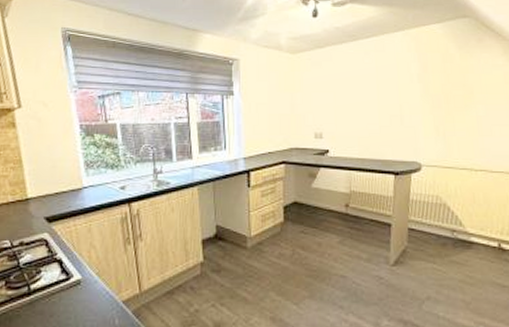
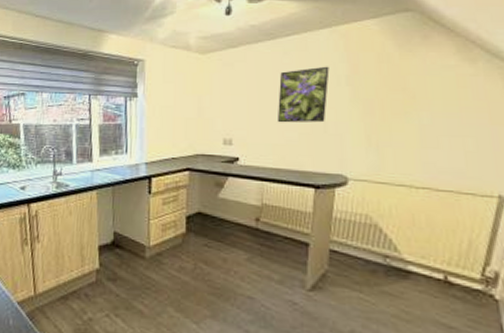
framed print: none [361,65,404,117] -> present [278,66,330,123]

